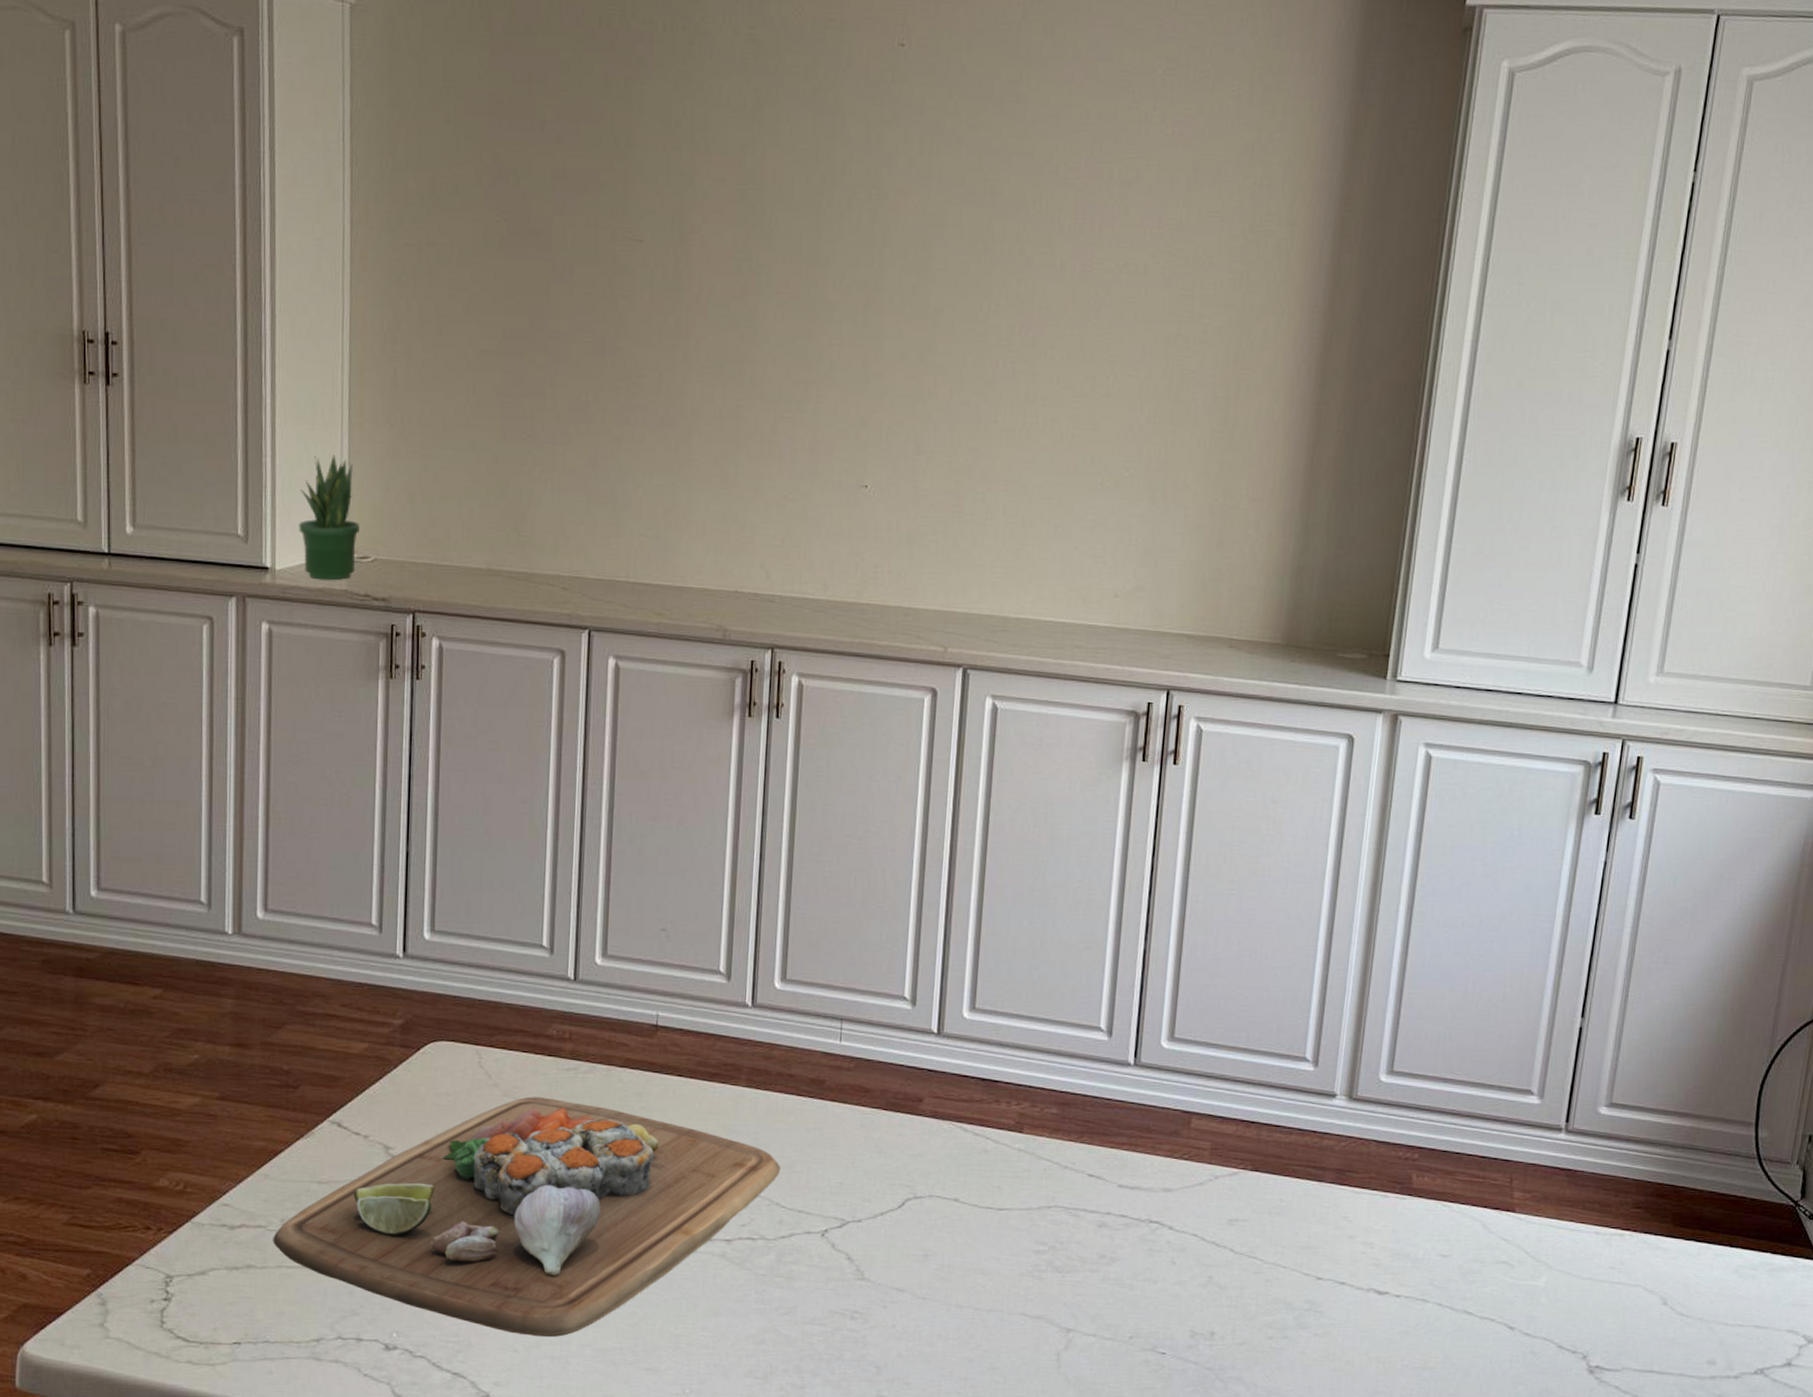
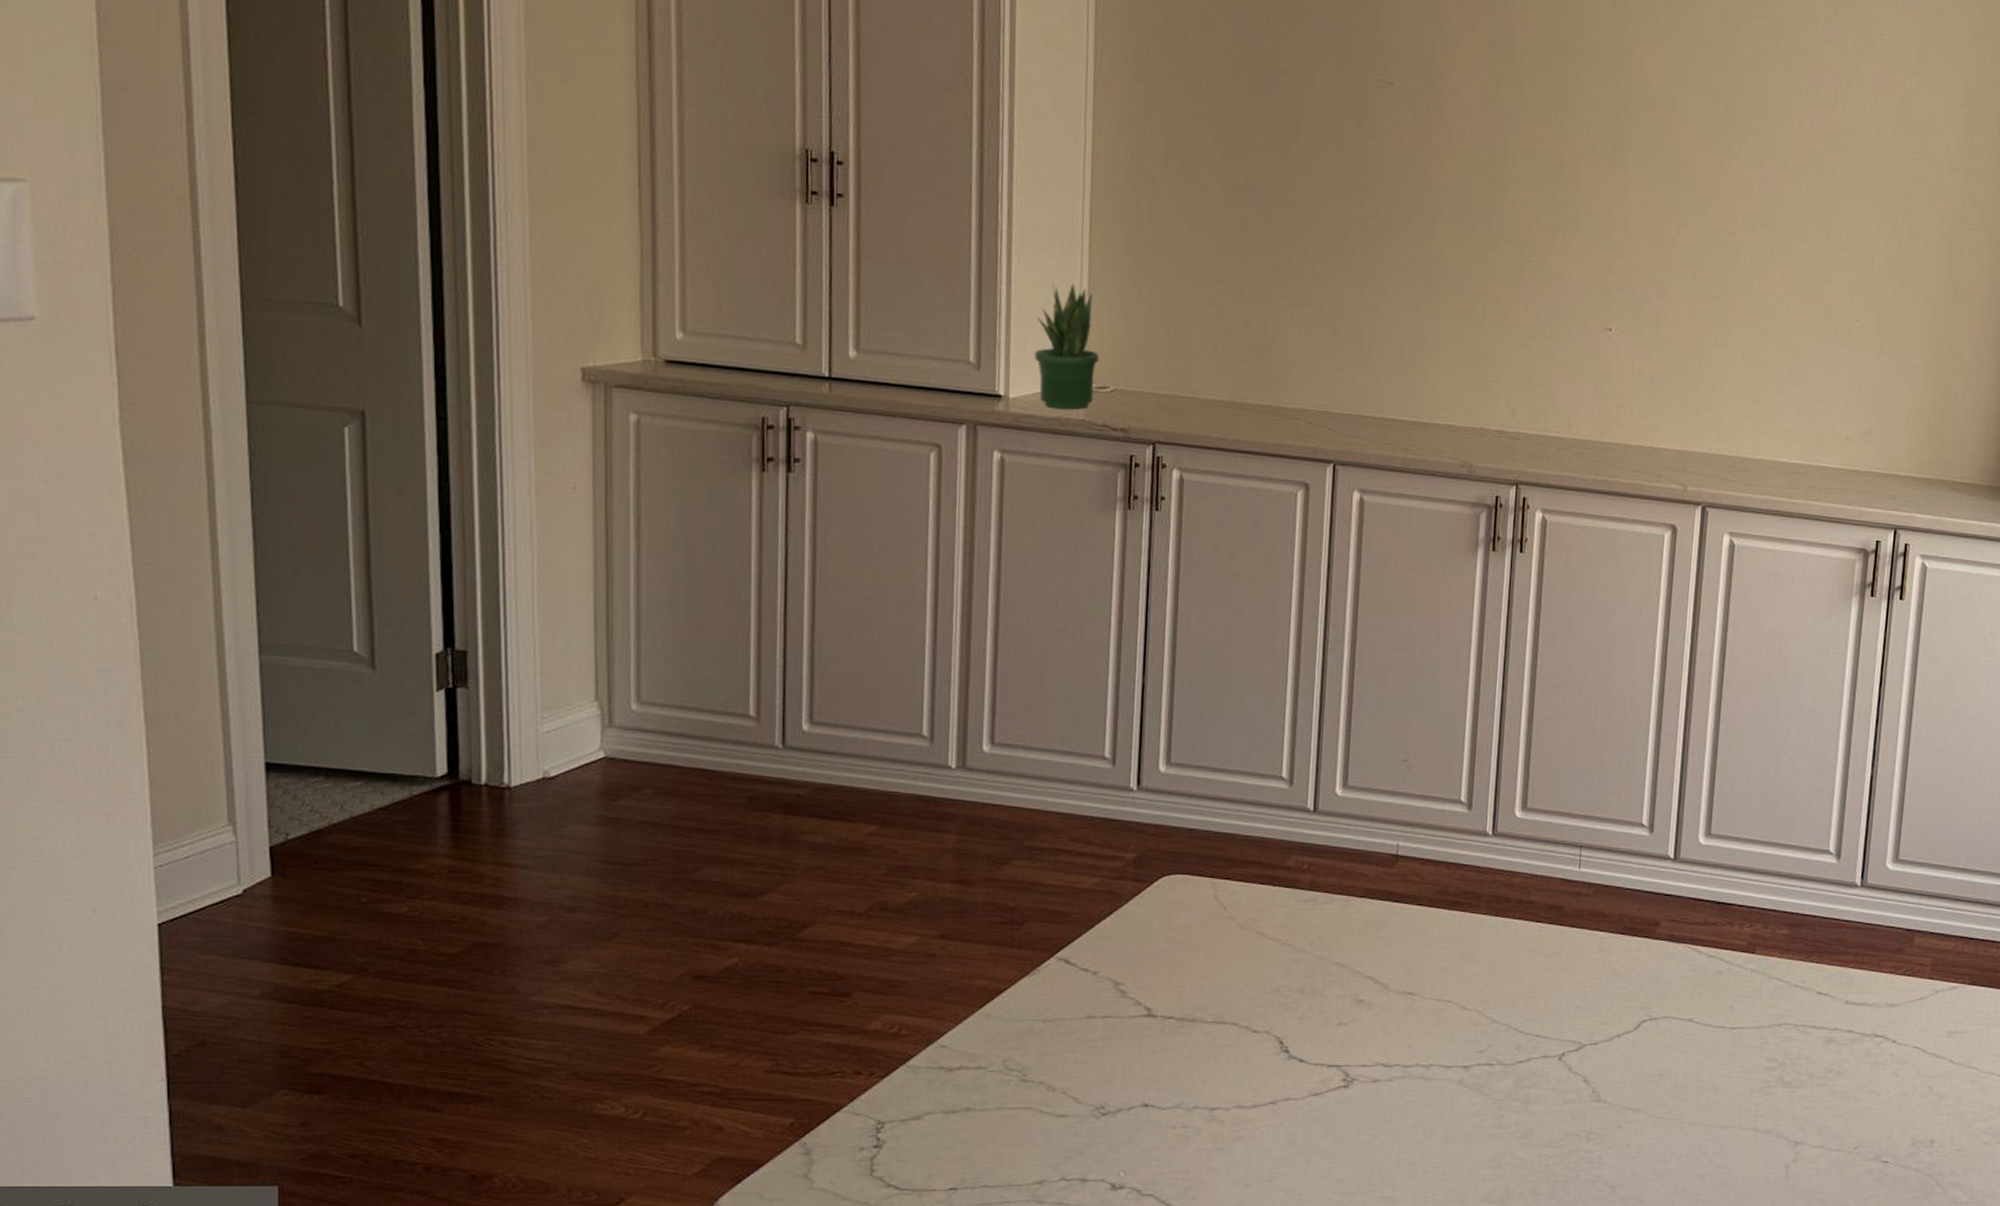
food platter: present [273,1097,780,1338] -> none [994,929,1519,1170]

